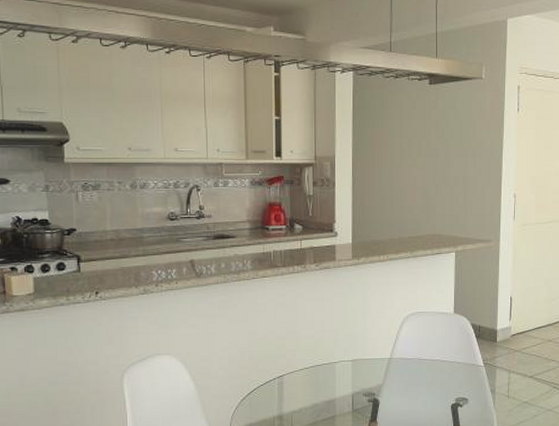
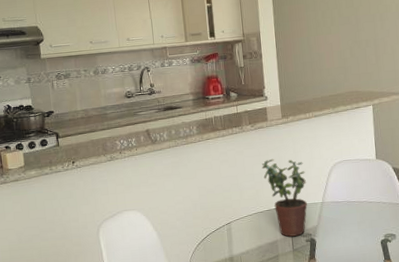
potted plant: none [324,304,374,395] -> present [261,158,307,237]

